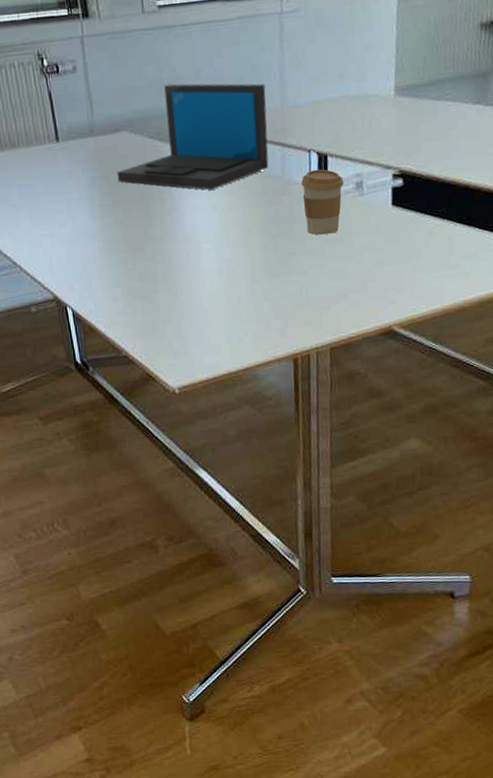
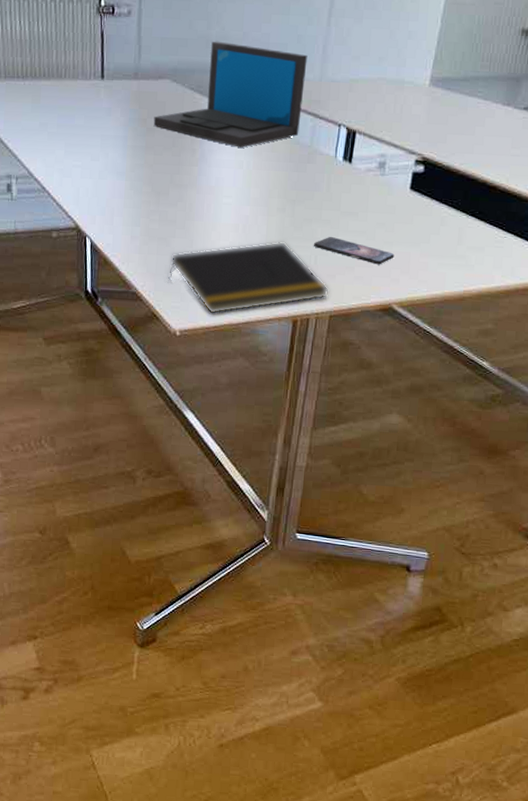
notepad: none [157,279,326,367] -> present [168,241,329,315]
coffee cup: present [301,169,344,235] -> none [325,144,368,207]
smartphone: none [301,267,387,288] -> present [313,237,395,265]

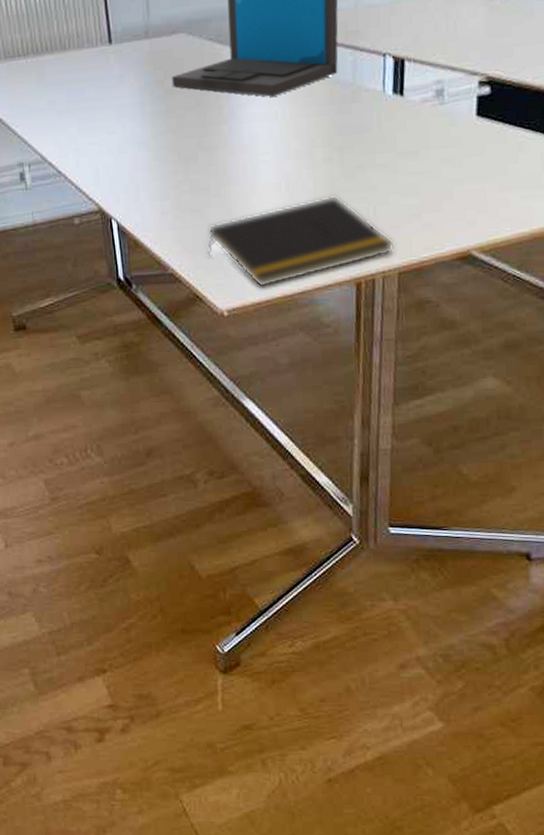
smartphone: present [313,237,395,265] -> none [369,182,467,208]

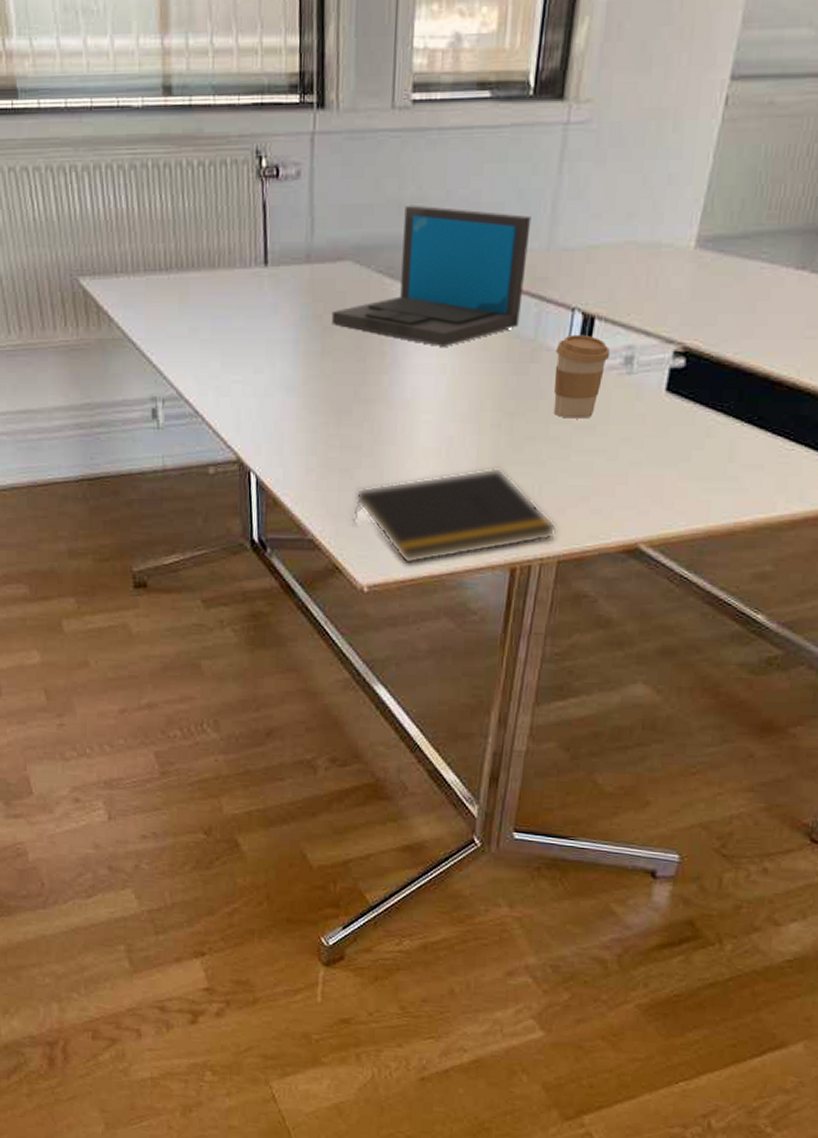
coffee cup: none [374,75,423,148] -> present [553,334,611,419]

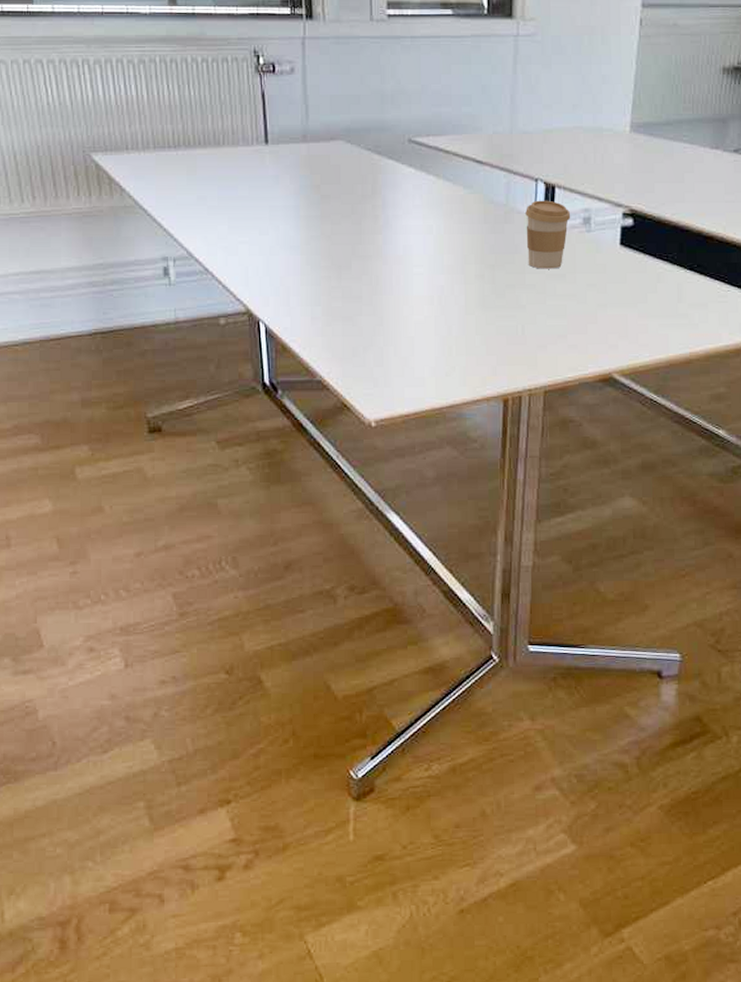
laptop: present [331,204,531,346] -> none [328,96,495,211]
notepad: present [353,467,558,565] -> none [358,311,541,400]

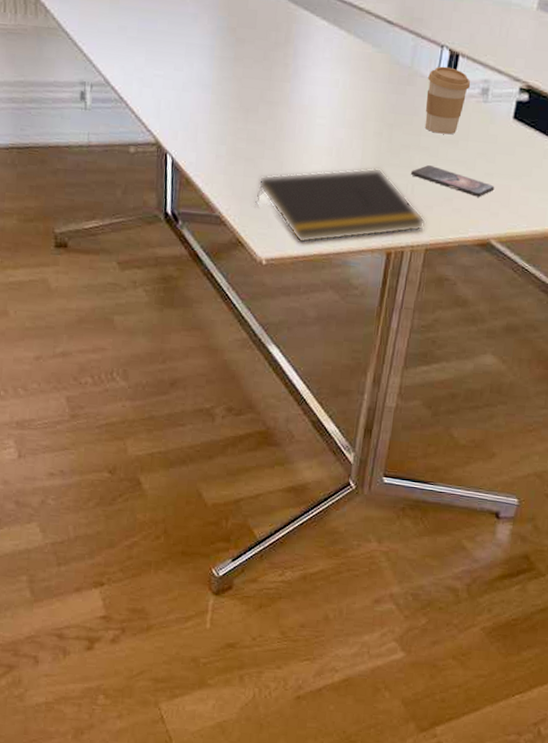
notepad: none [358,311,541,400] -> present [255,167,426,244]
smartphone: none [518,303,610,331] -> present [410,165,495,197]

